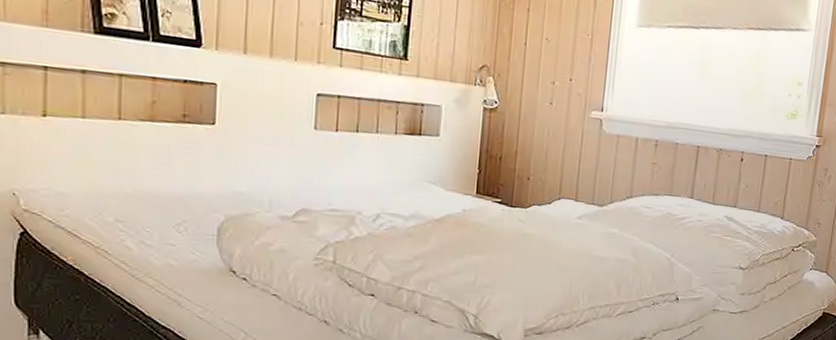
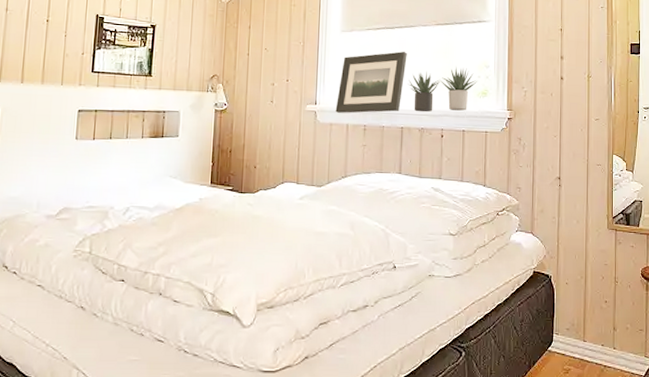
picture frame: none [624,57,712,128] -> present [335,51,407,114]
succulent plant: none [709,81,787,133] -> present [407,66,477,113]

